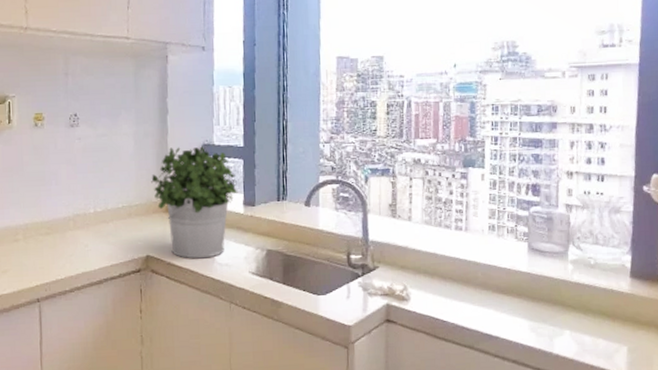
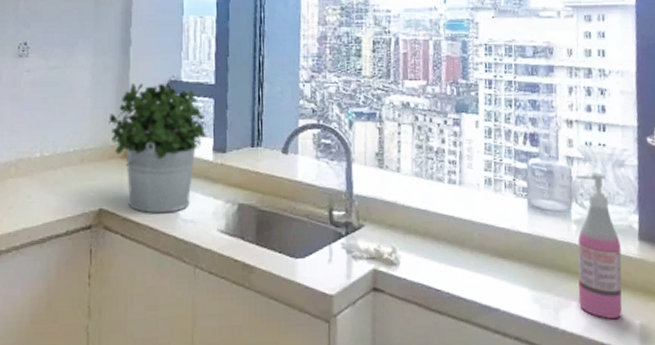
soap dispenser: none [571,218,614,346] -> present [576,172,622,320]

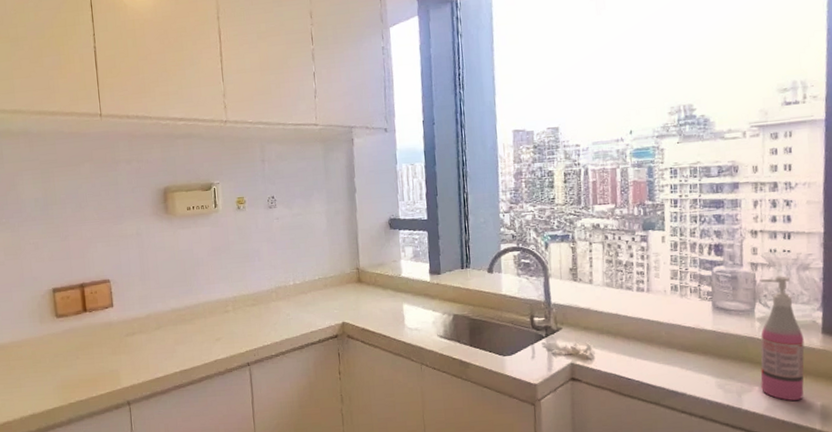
potted plant: present [108,82,208,214] -> none [343,220,424,325]

